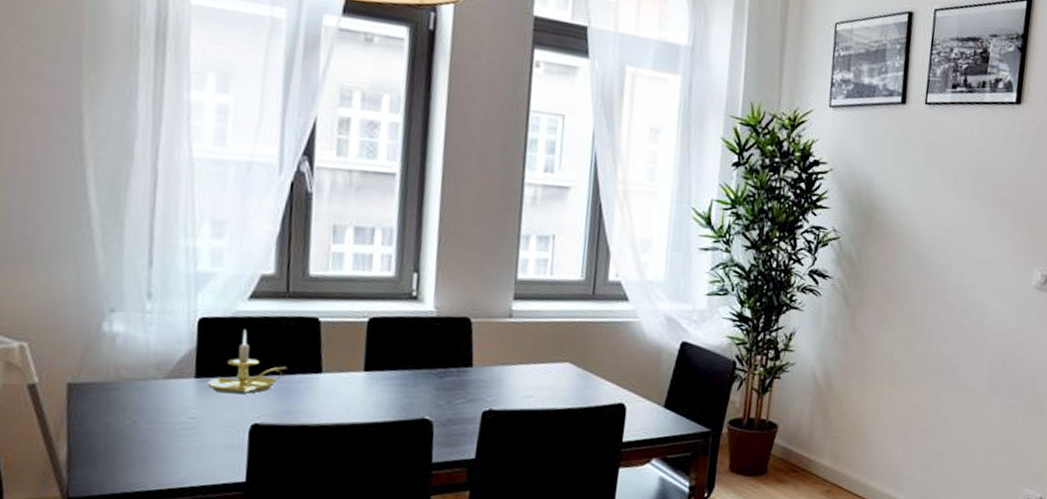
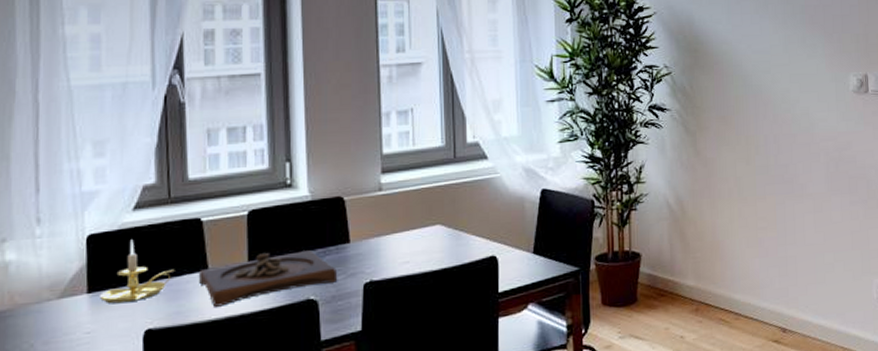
wooden tray: none [310,364,457,412] -> present [198,250,338,307]

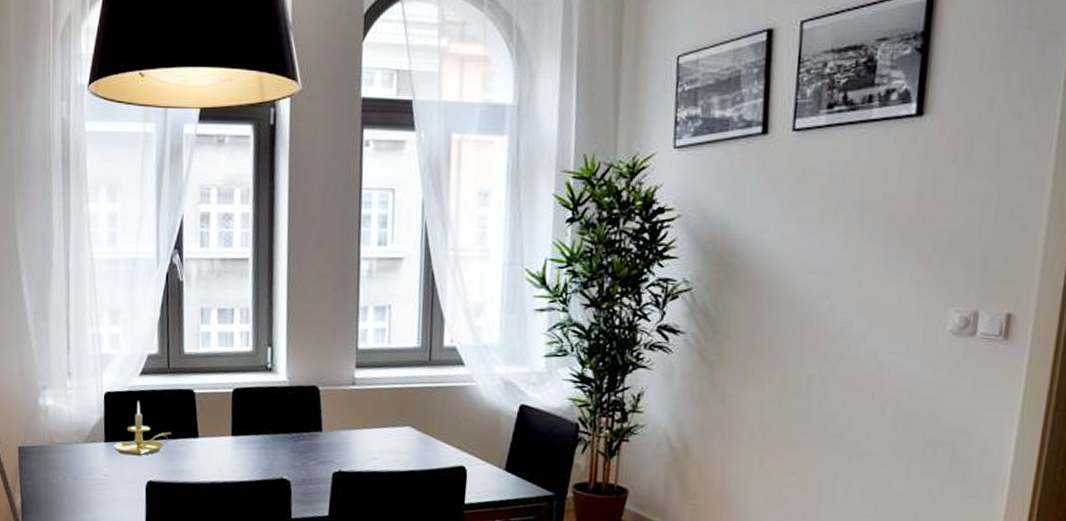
wooden tray: present [198,250,338,307] -> none [190,430,310,472]

